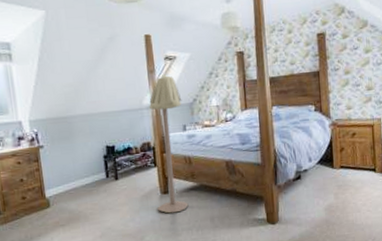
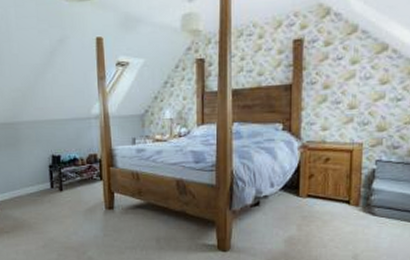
floor lamp: present [149,75,189,214] -> none [98,83,134,230]

